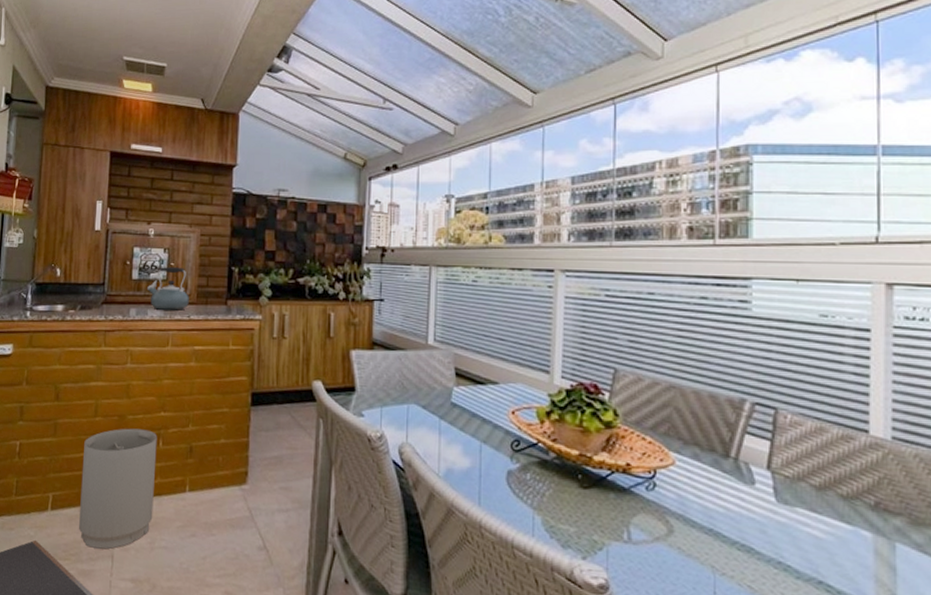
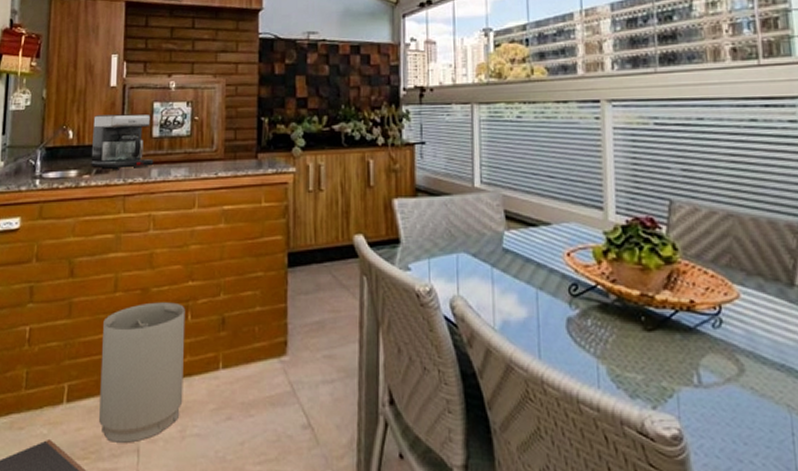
coffee maker: none [76,256,133,307] -> present [91,113,154,169]
kettle: present [146,267,190,311] -> none [169,121,217,169]

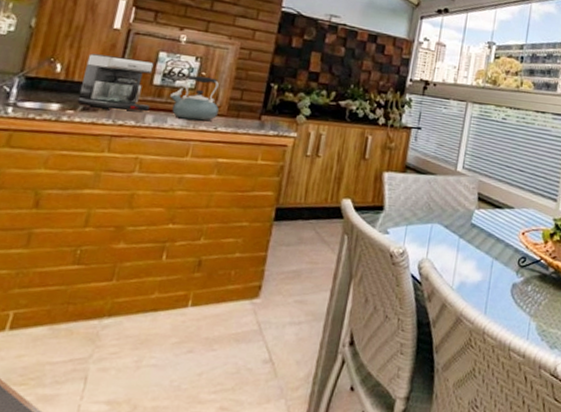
trash can: present [99,302,185,443] -> none [45,240,161,371]
kettle: none [169,121,217,169] -> present [169,75,220,122]

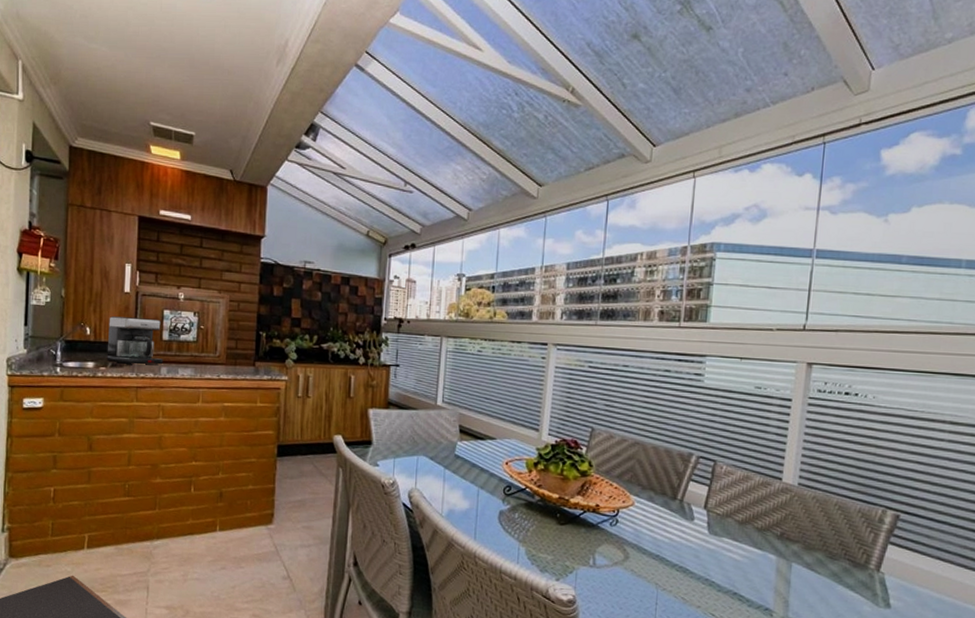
kettle: present [169,75,220,122] -> none [177,329,220,370]

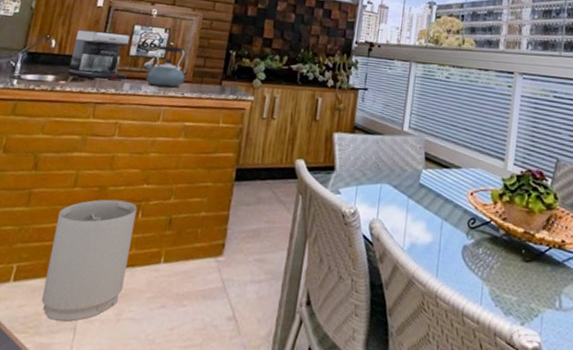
trash can: none [115,476,189,582] -> present [42,199,137,322]
kettle: none [177,329,220,370] -> present [143,46,186,88]

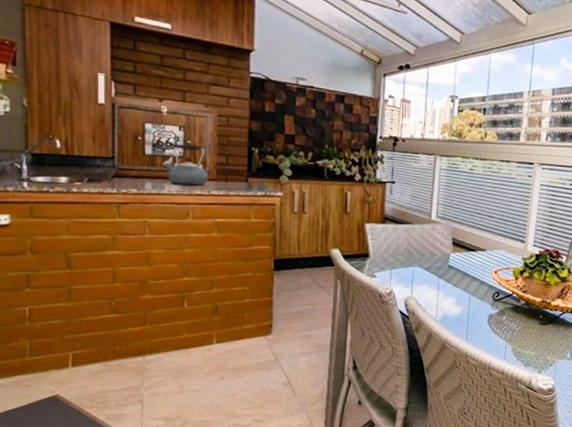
trash can: present [42,199,137,322] -> none [103,292,182,396]
coffee maker: present [68,29,131,81] -> none [81,129,147,180]

